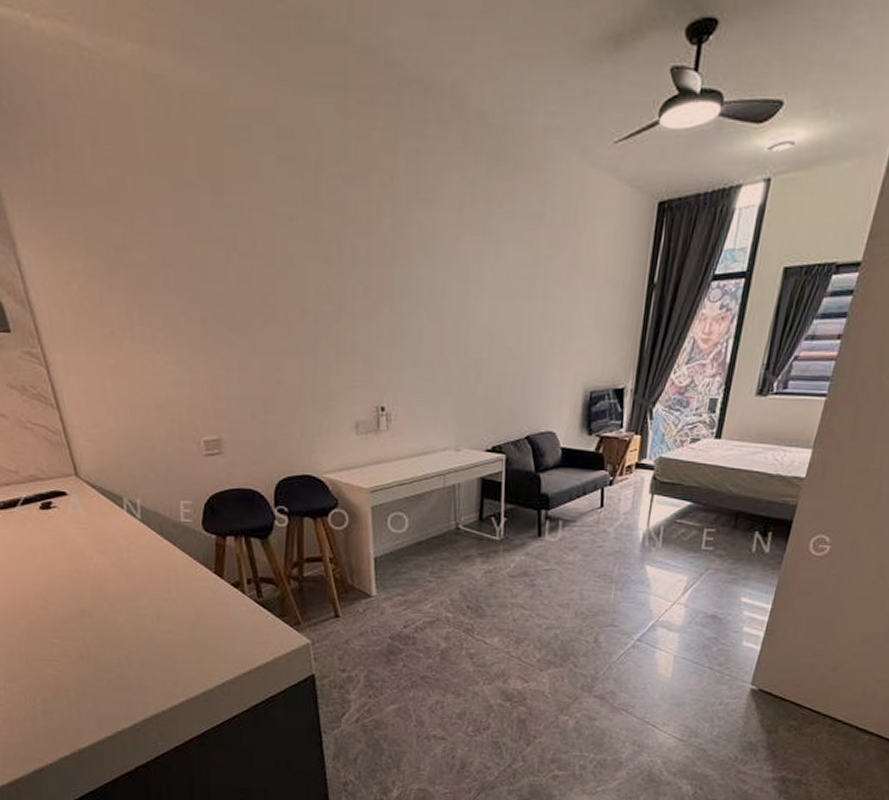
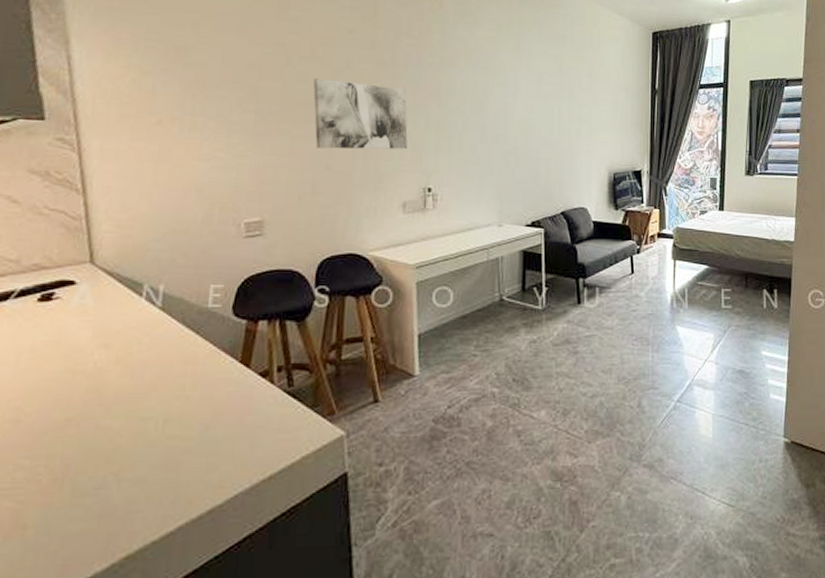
wall art: none [255,278,358,363] -> present [313,77,408,150]

